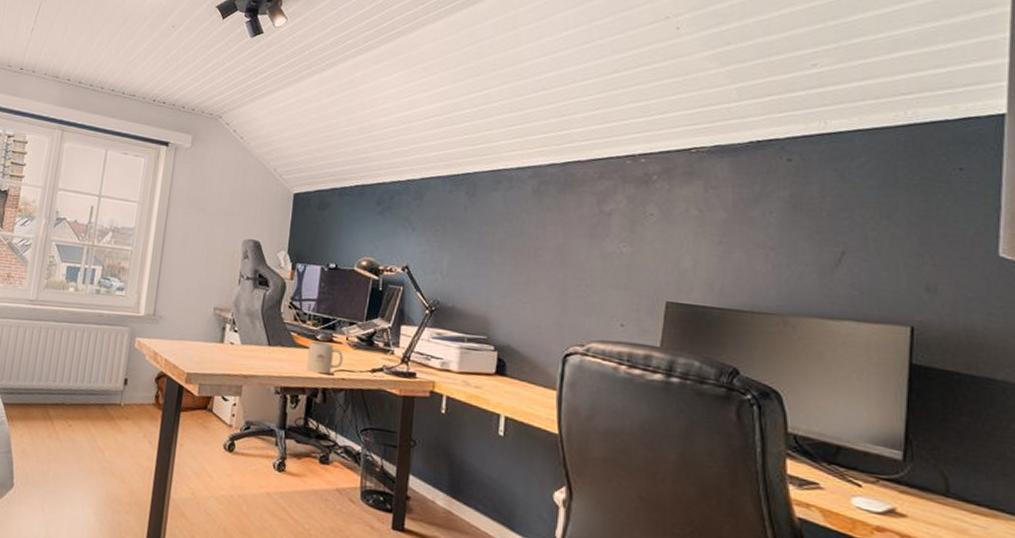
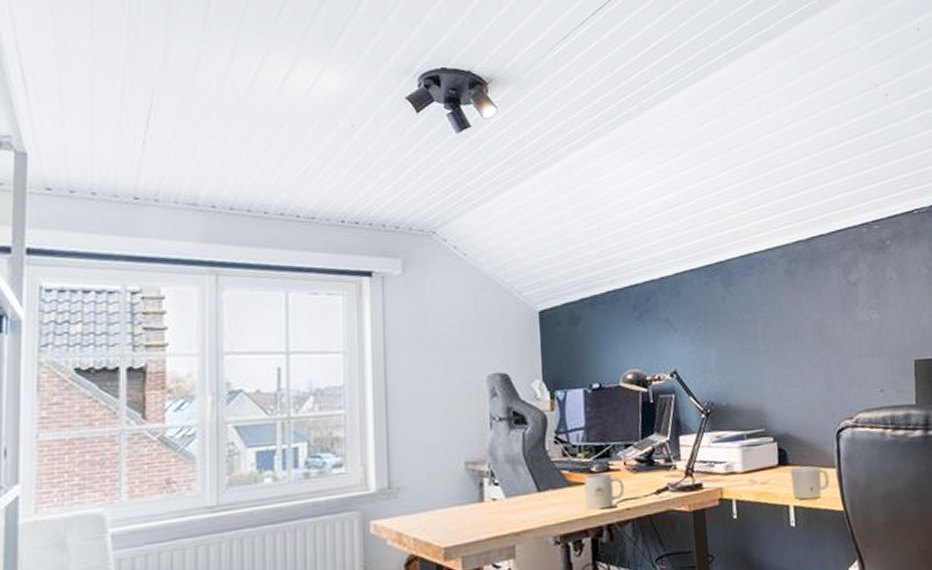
mug: none [505,379,548,416] -> present [790,465,830,500]

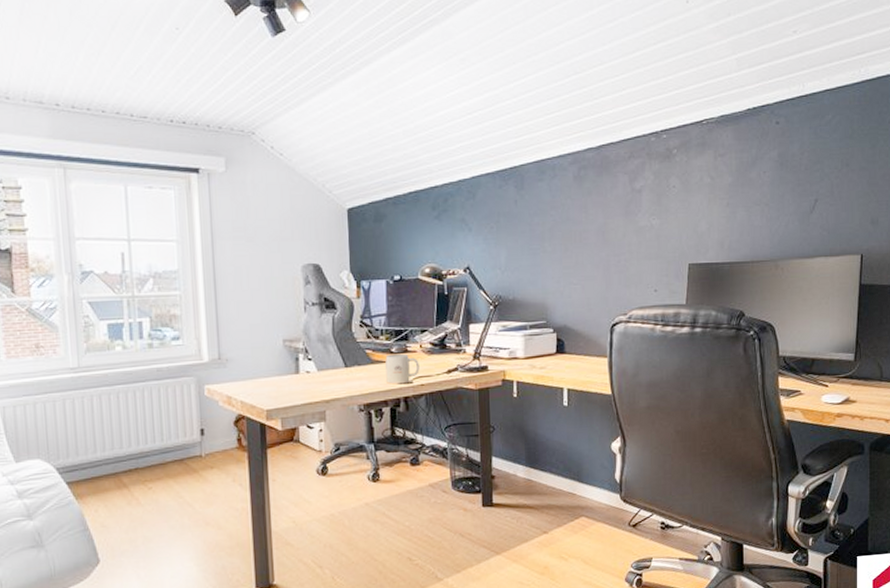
mug: present [790,465,830,500] -> none [566,355,601,384]

